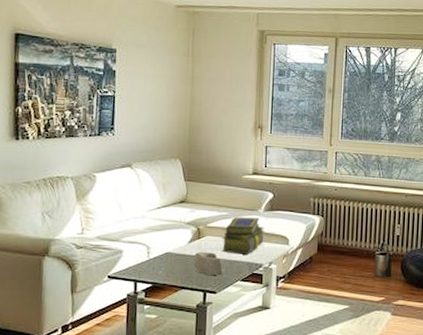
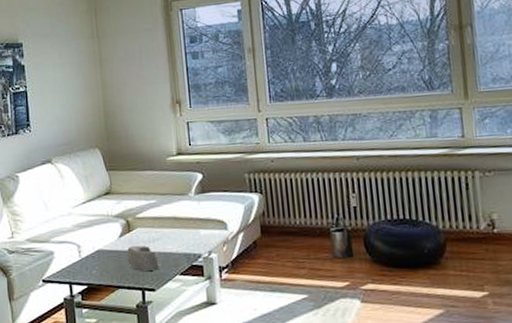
stack of books: present [221,217,265,255] -> none [153,203,199,246]

